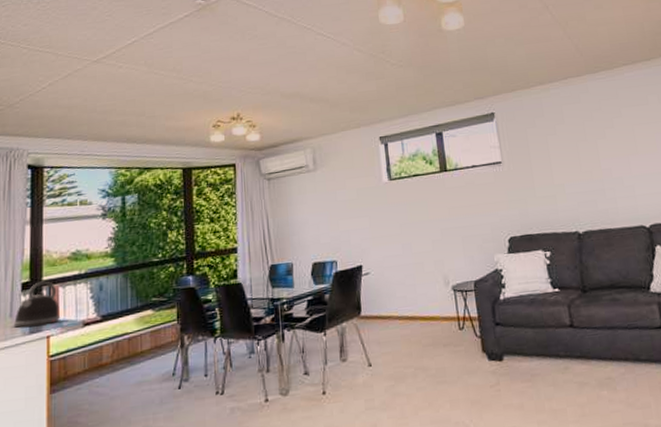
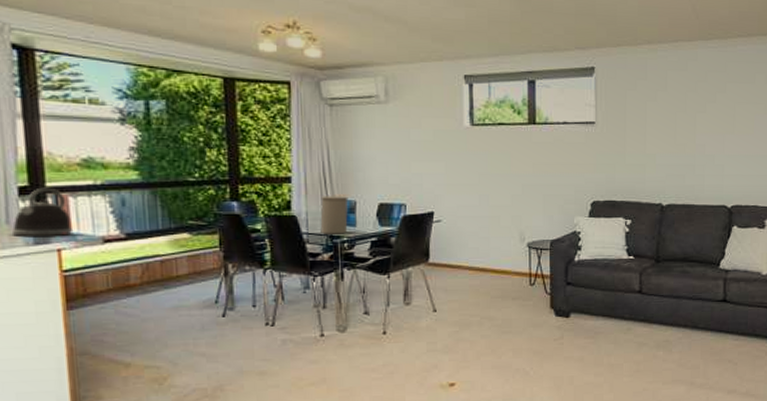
canister: none [262,259,287,298] -> present [320,196,349,234]

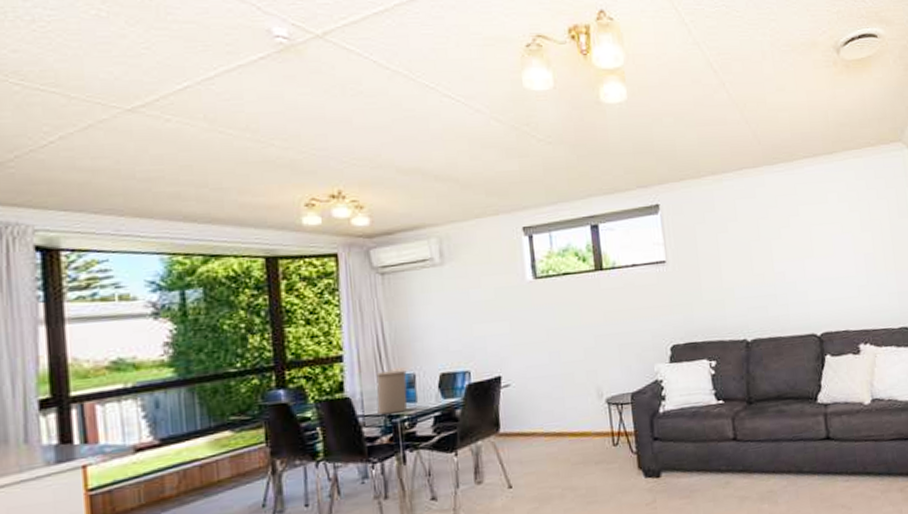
kettle: present [11,187,72,238] -> none [30,396,99,457]

